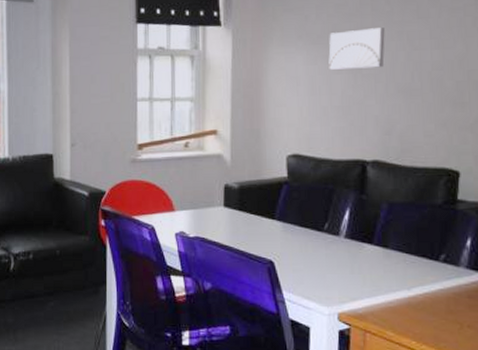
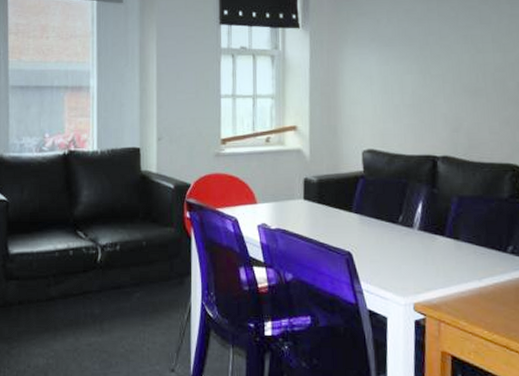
wall art: present [328,28,385,70] -> none [399,32,451,70]

